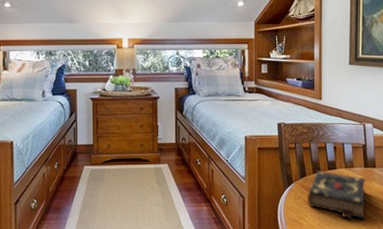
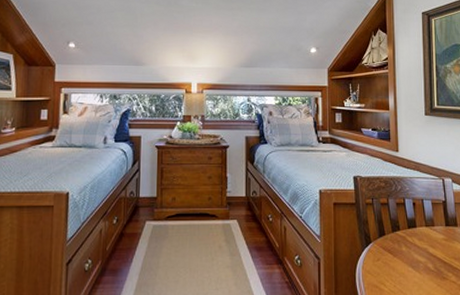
book: present [307,170,366,220] -> none [386,228,450,285]

